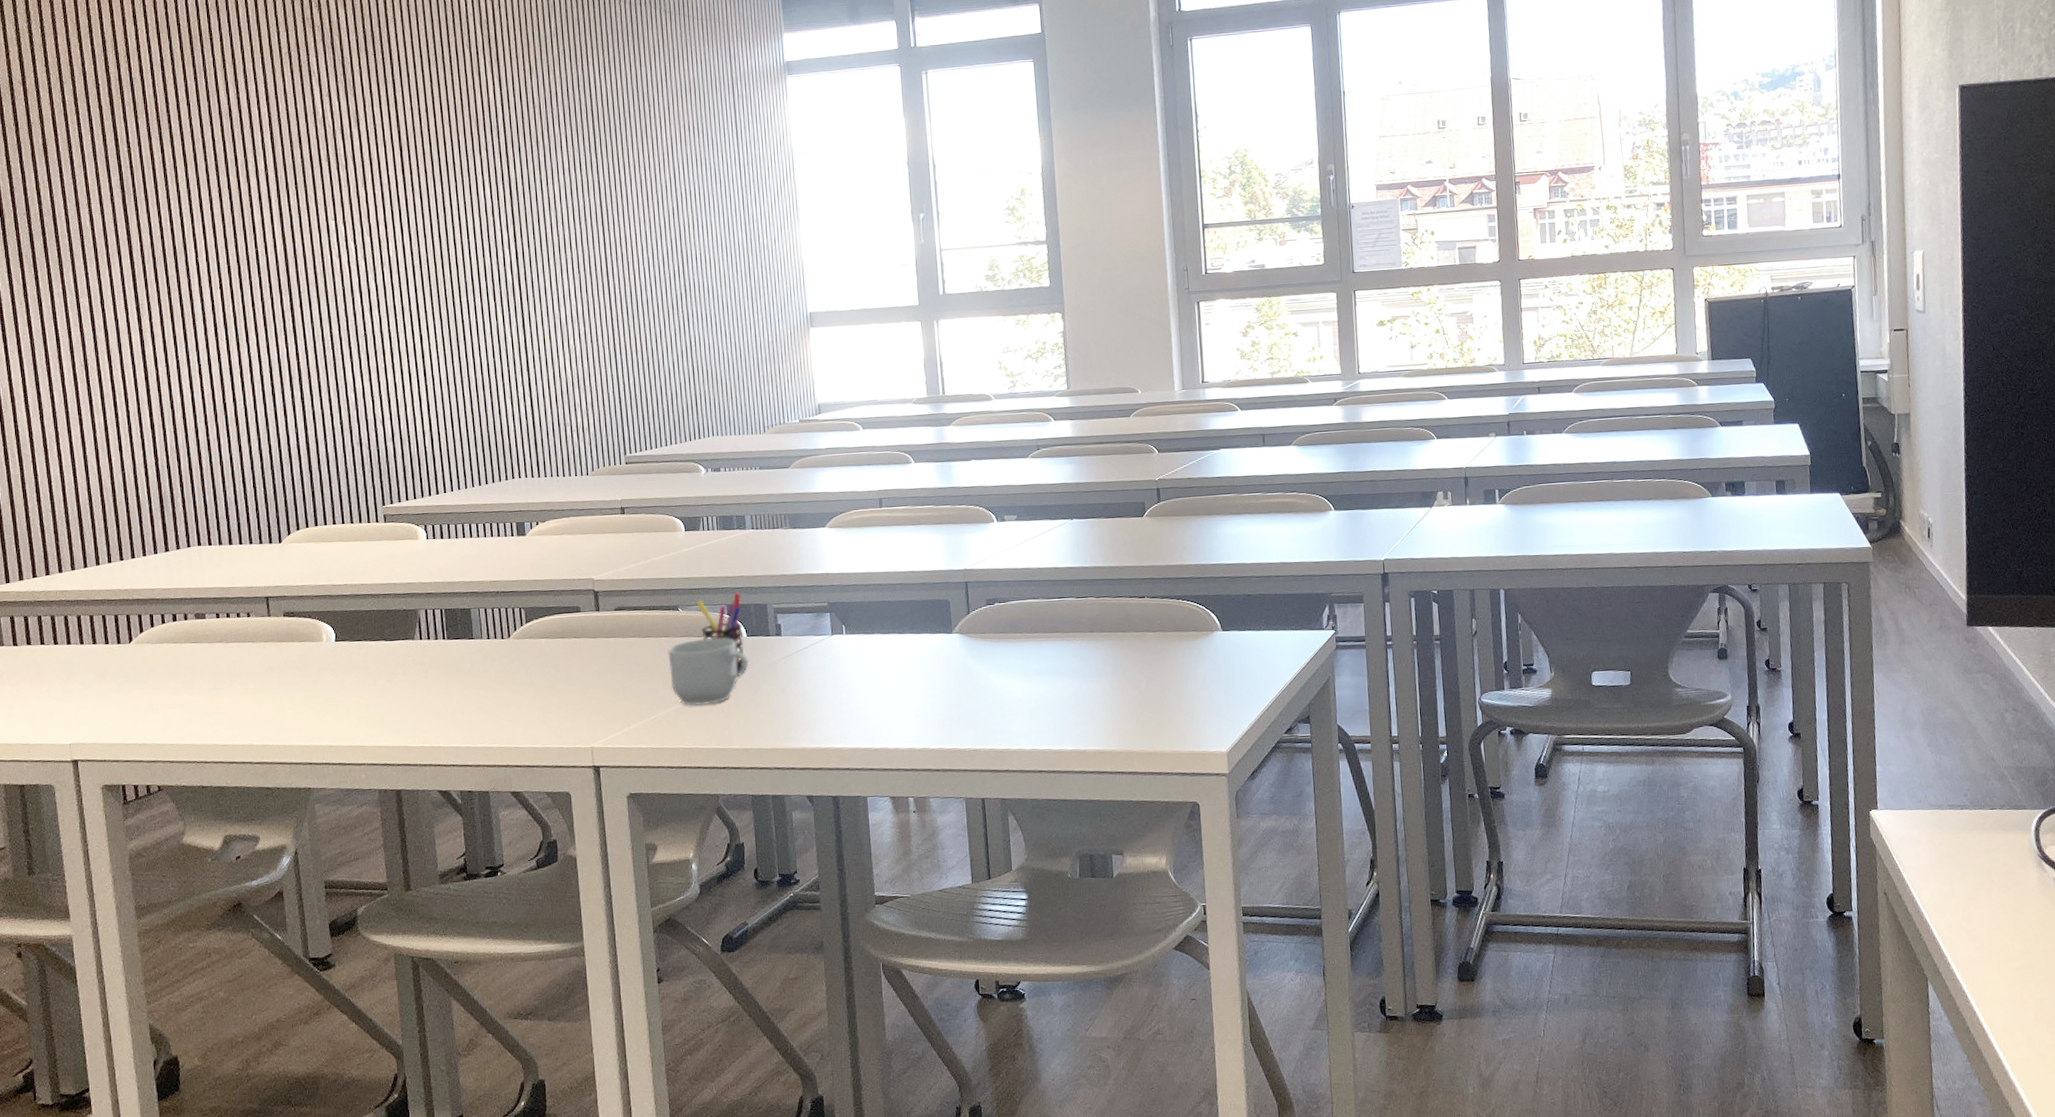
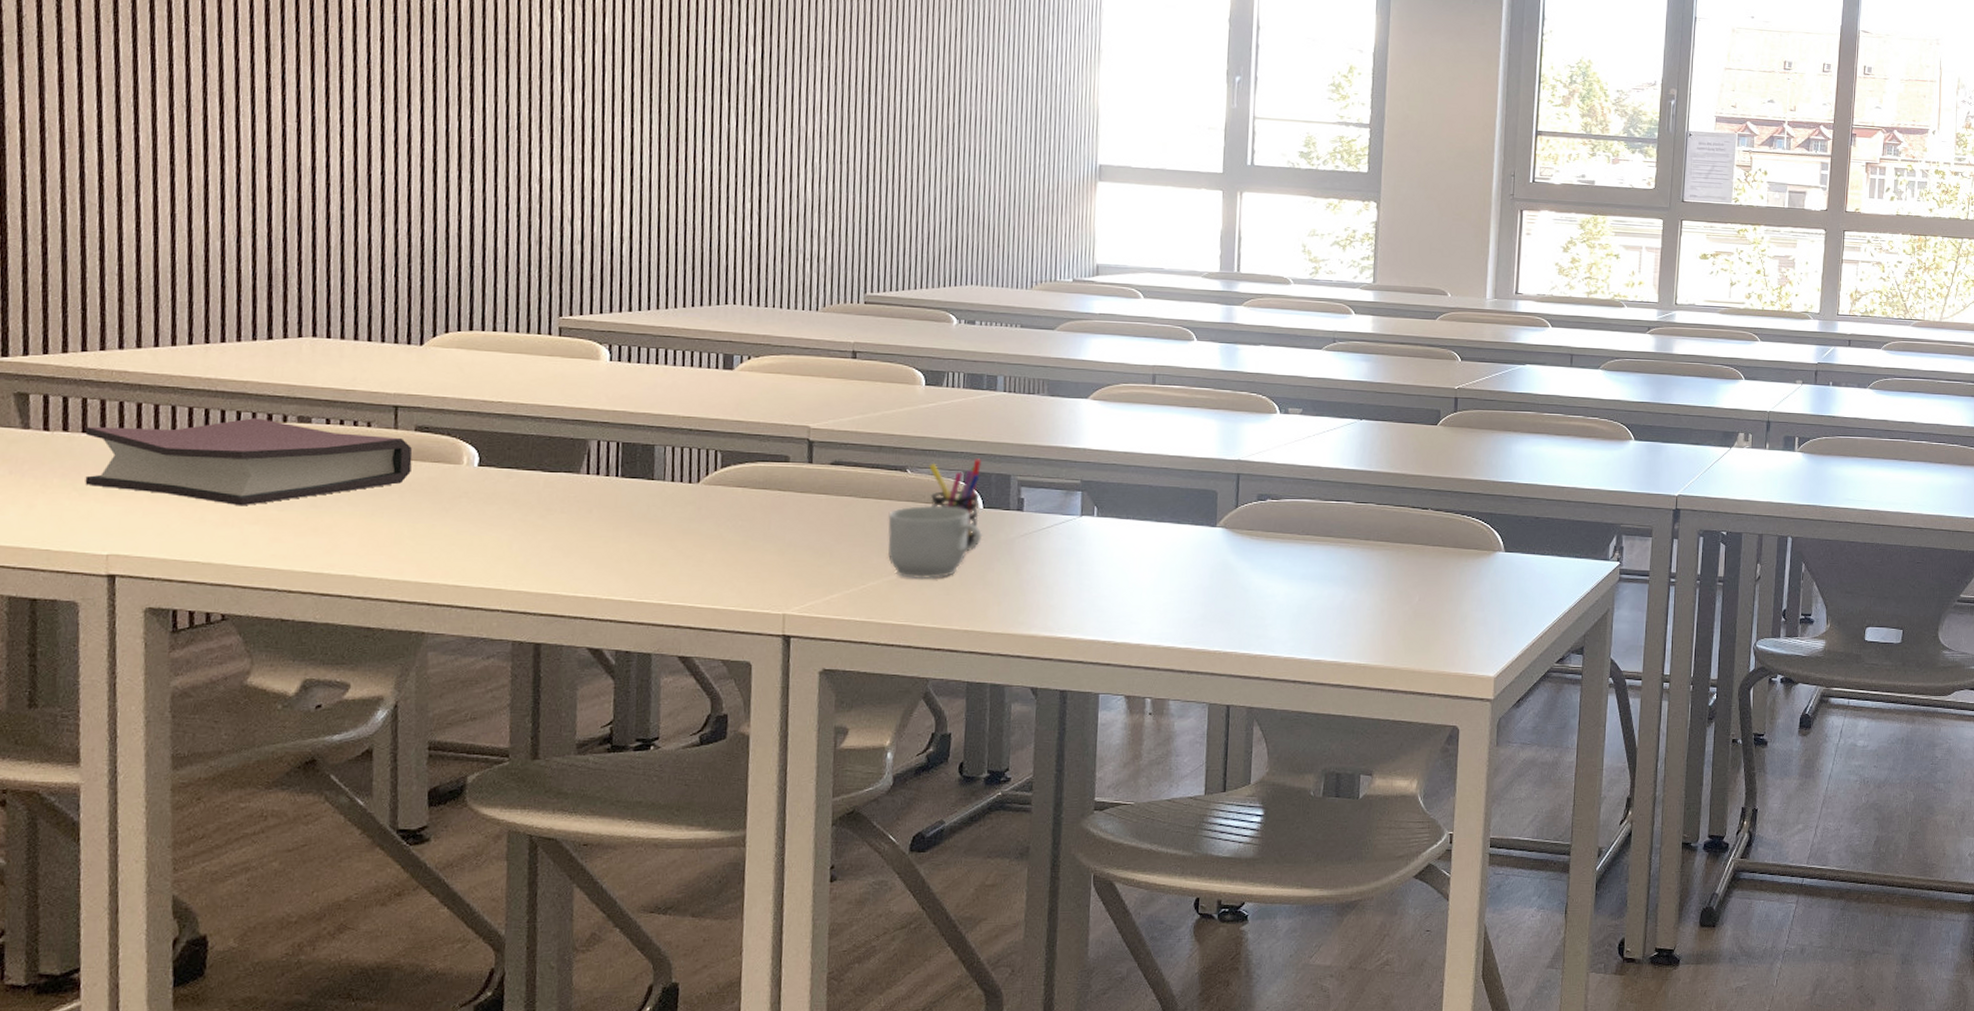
hardback book: none [43,618,285,694] -> present [85,418,413,506]

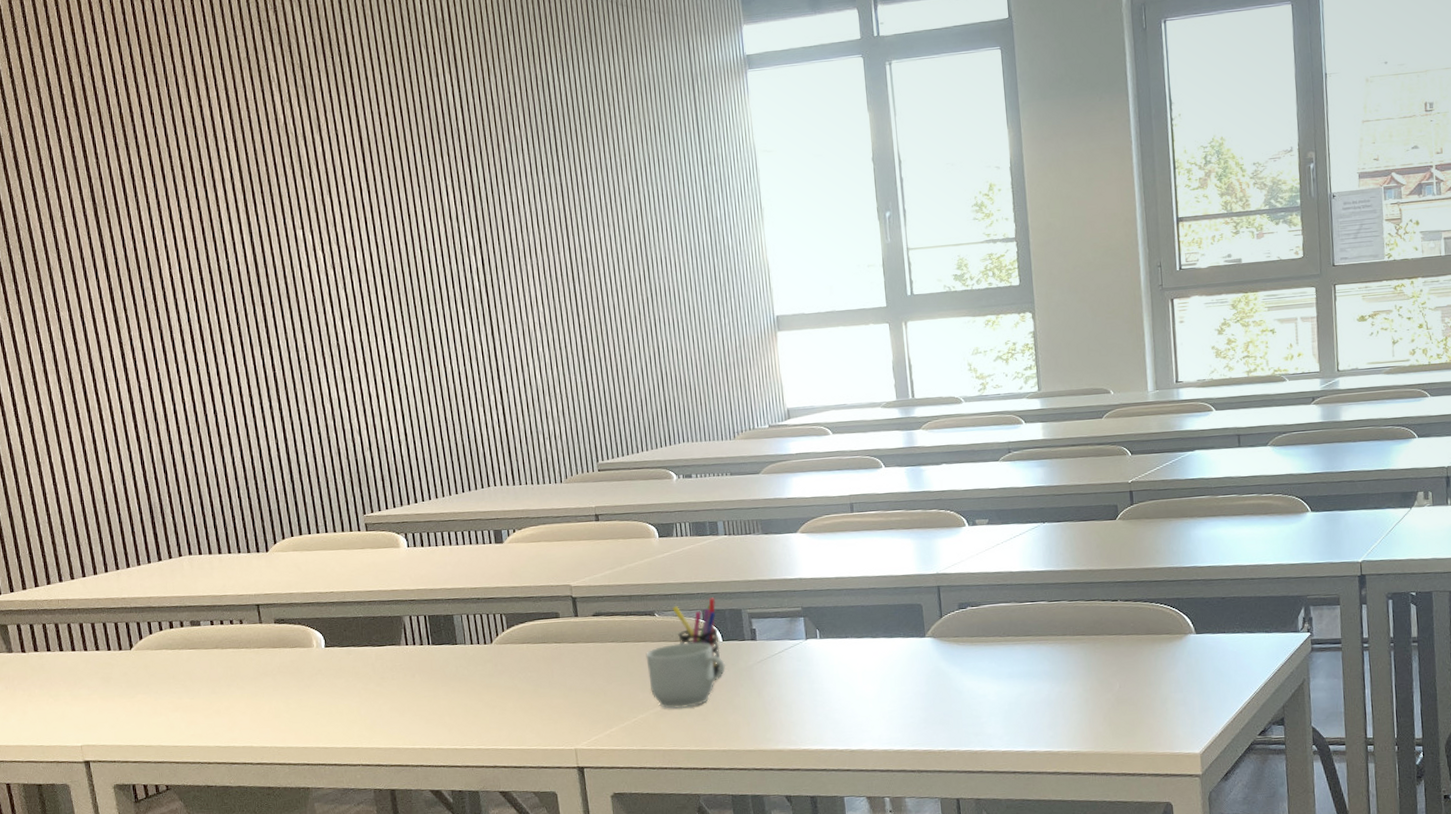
hardback book: present [85,418,413,506] -> none [49,626,278,698]

